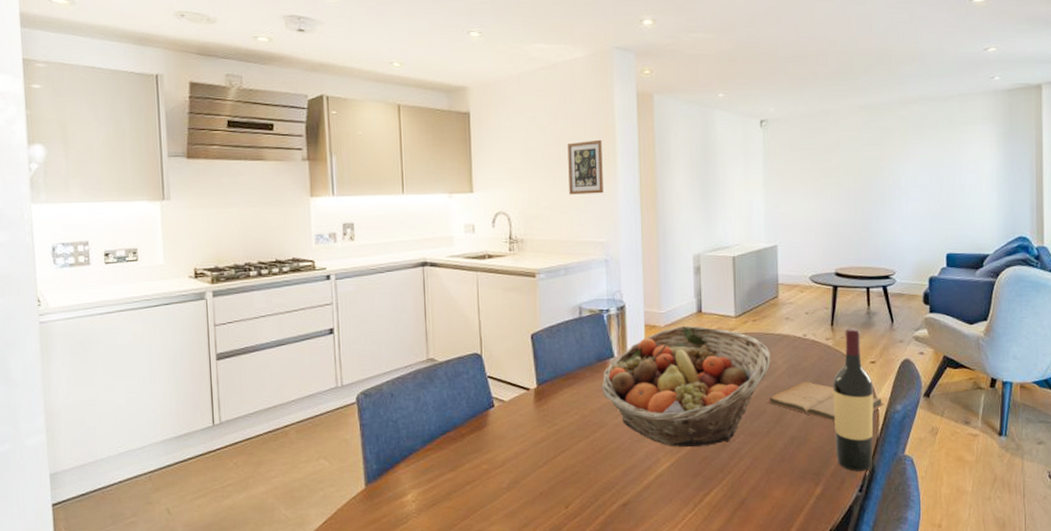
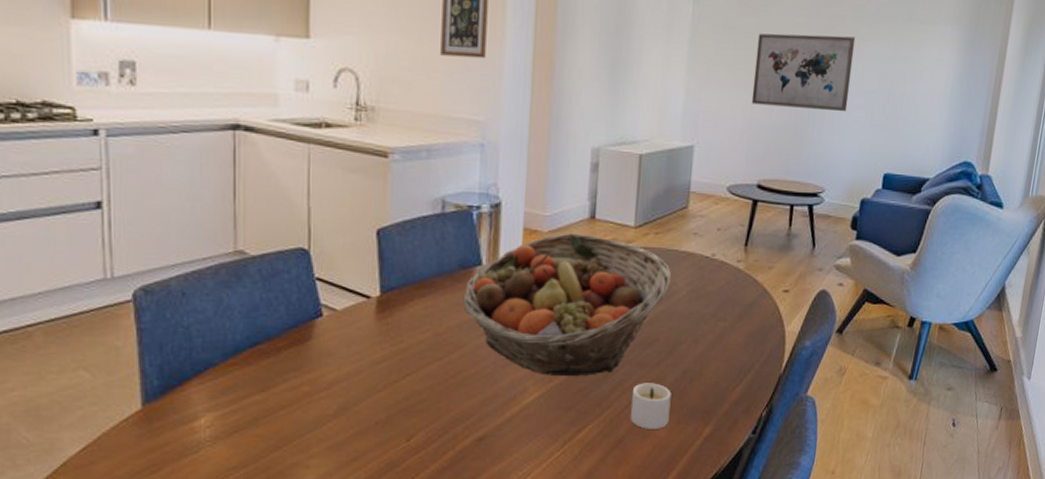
candle: none [748,449,783,491] -> present [630,383,671,429]
book: present [767,380,884,422] -> none [661,307,793,356]
wall art: none [820,143,905,207] -> present [751,33,856,112]
wine bottle: present [832,328,874,471] -> none [732,250,783,411]

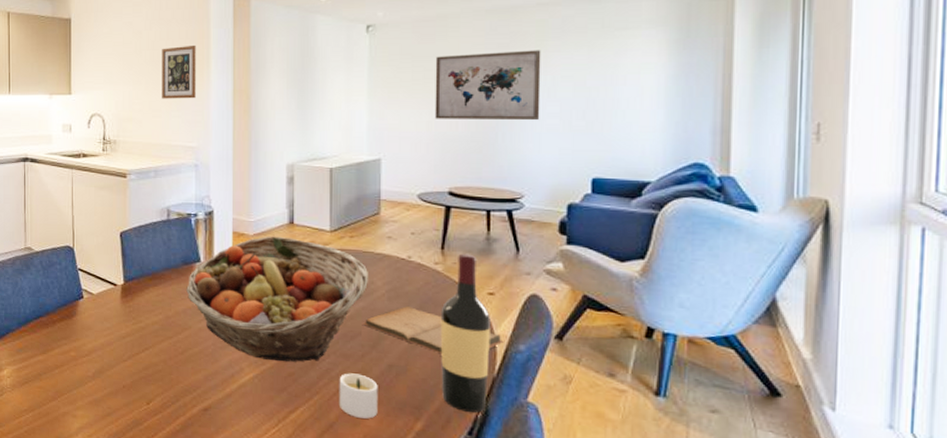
book: none [661,307,793,356] -> present [363,305,504,354]
wine bottle: none [732,250,783,411] -> present [440,253,490,413]

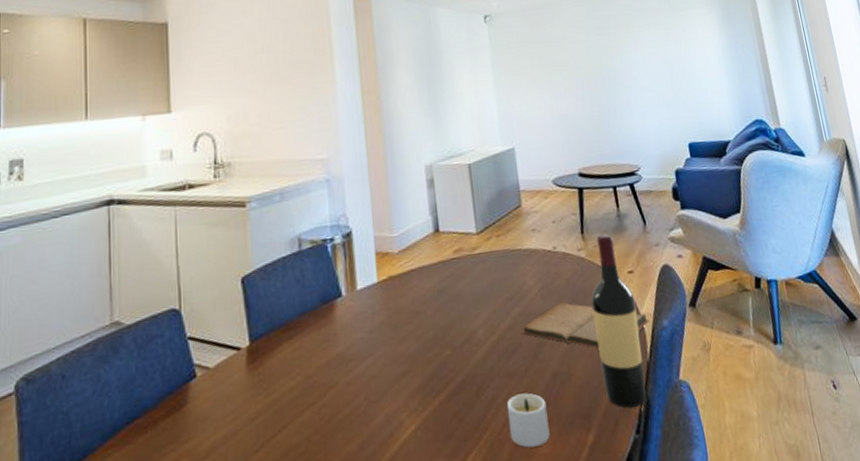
picture frame: present [162,45,196,99] -> none [279,44,321,108]
fruit basket: present [186,236,368,362] -> none [328,248,521,404]
wall art: present [434,50,541,121] -> none [548,31,640,102]

